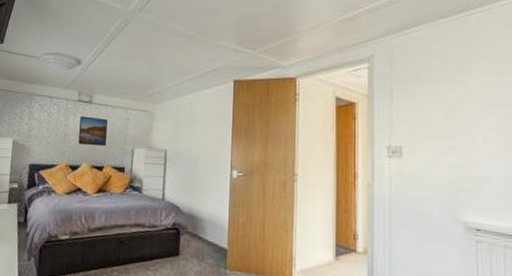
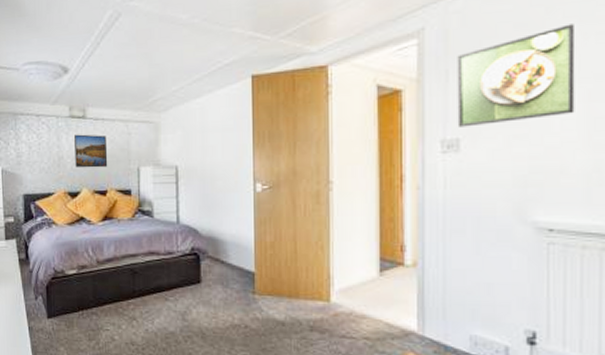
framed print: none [400,63,494,138] -> present [457,24,576,127]

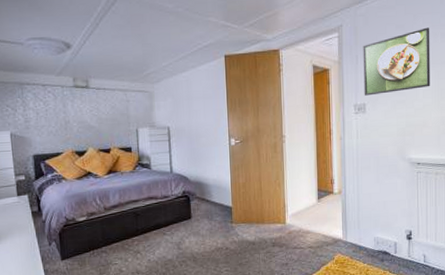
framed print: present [74,134,108,168] -> none [79,101,111,131]

